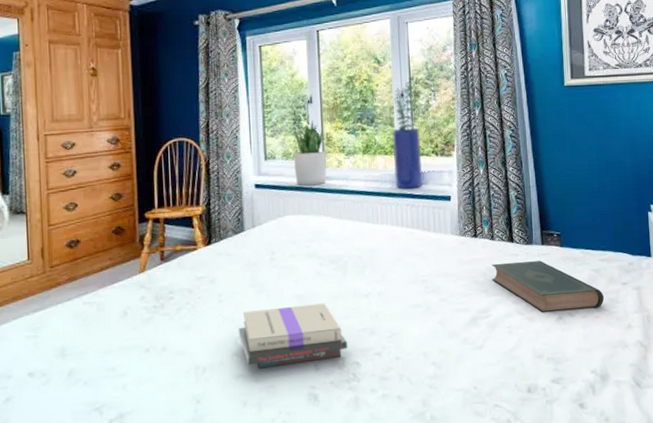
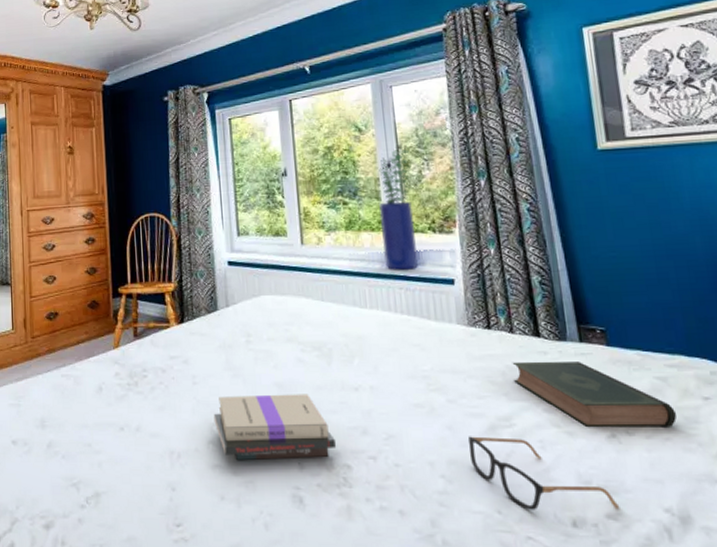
planter: present [294,121,327,186] -> none [267,194,305,264]
eyeglasses: none [454,326,561,383] -> present [467,436,620,510]

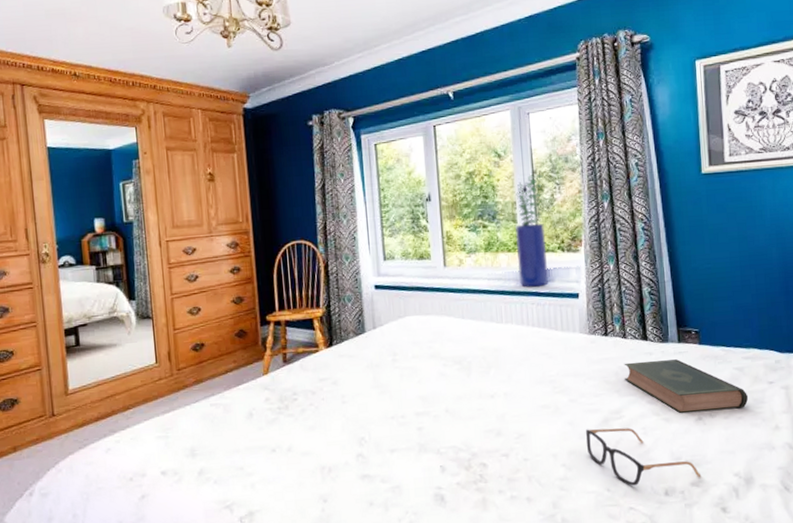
books: present [213,394,336,461] -> none [362,404,473,470]

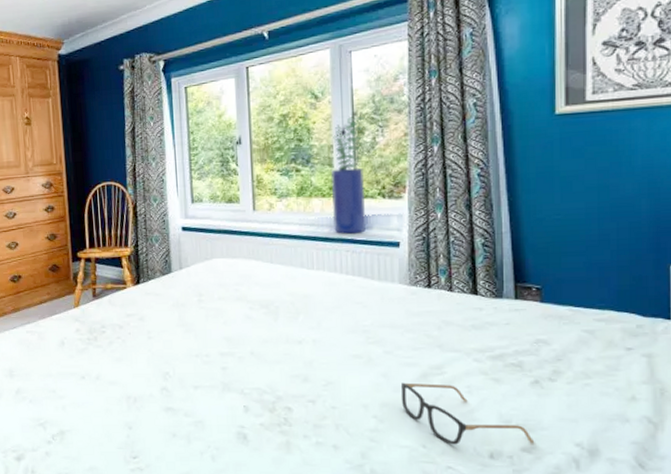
book: present [624,359,748,414] -> none [448,316,598,375]

